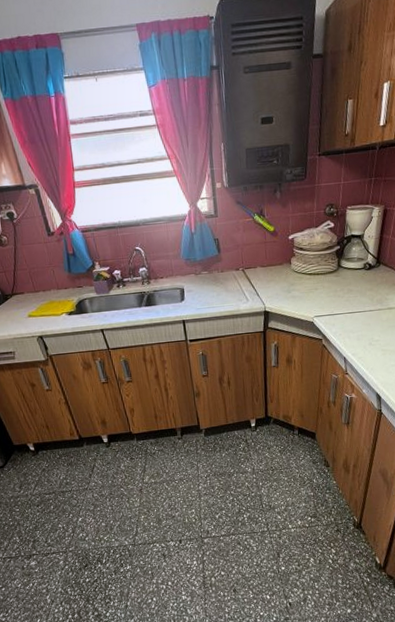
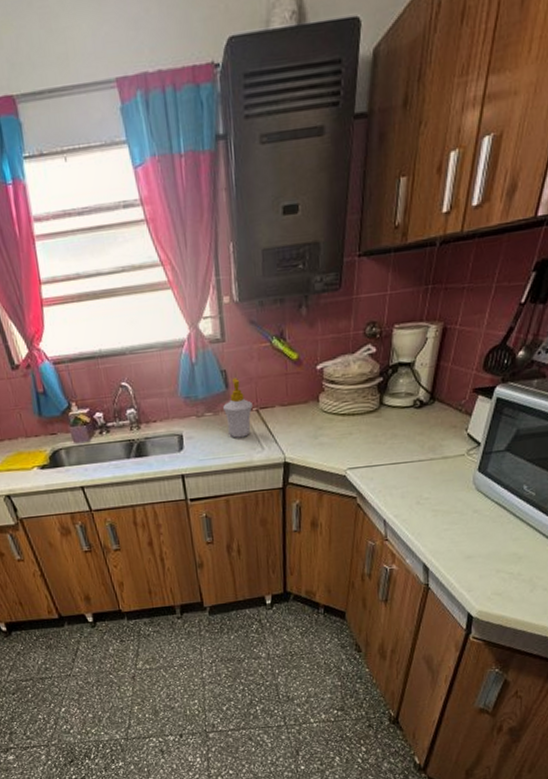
soap bottle: none [216,244,239,292] -> present [223,377,253,438]

